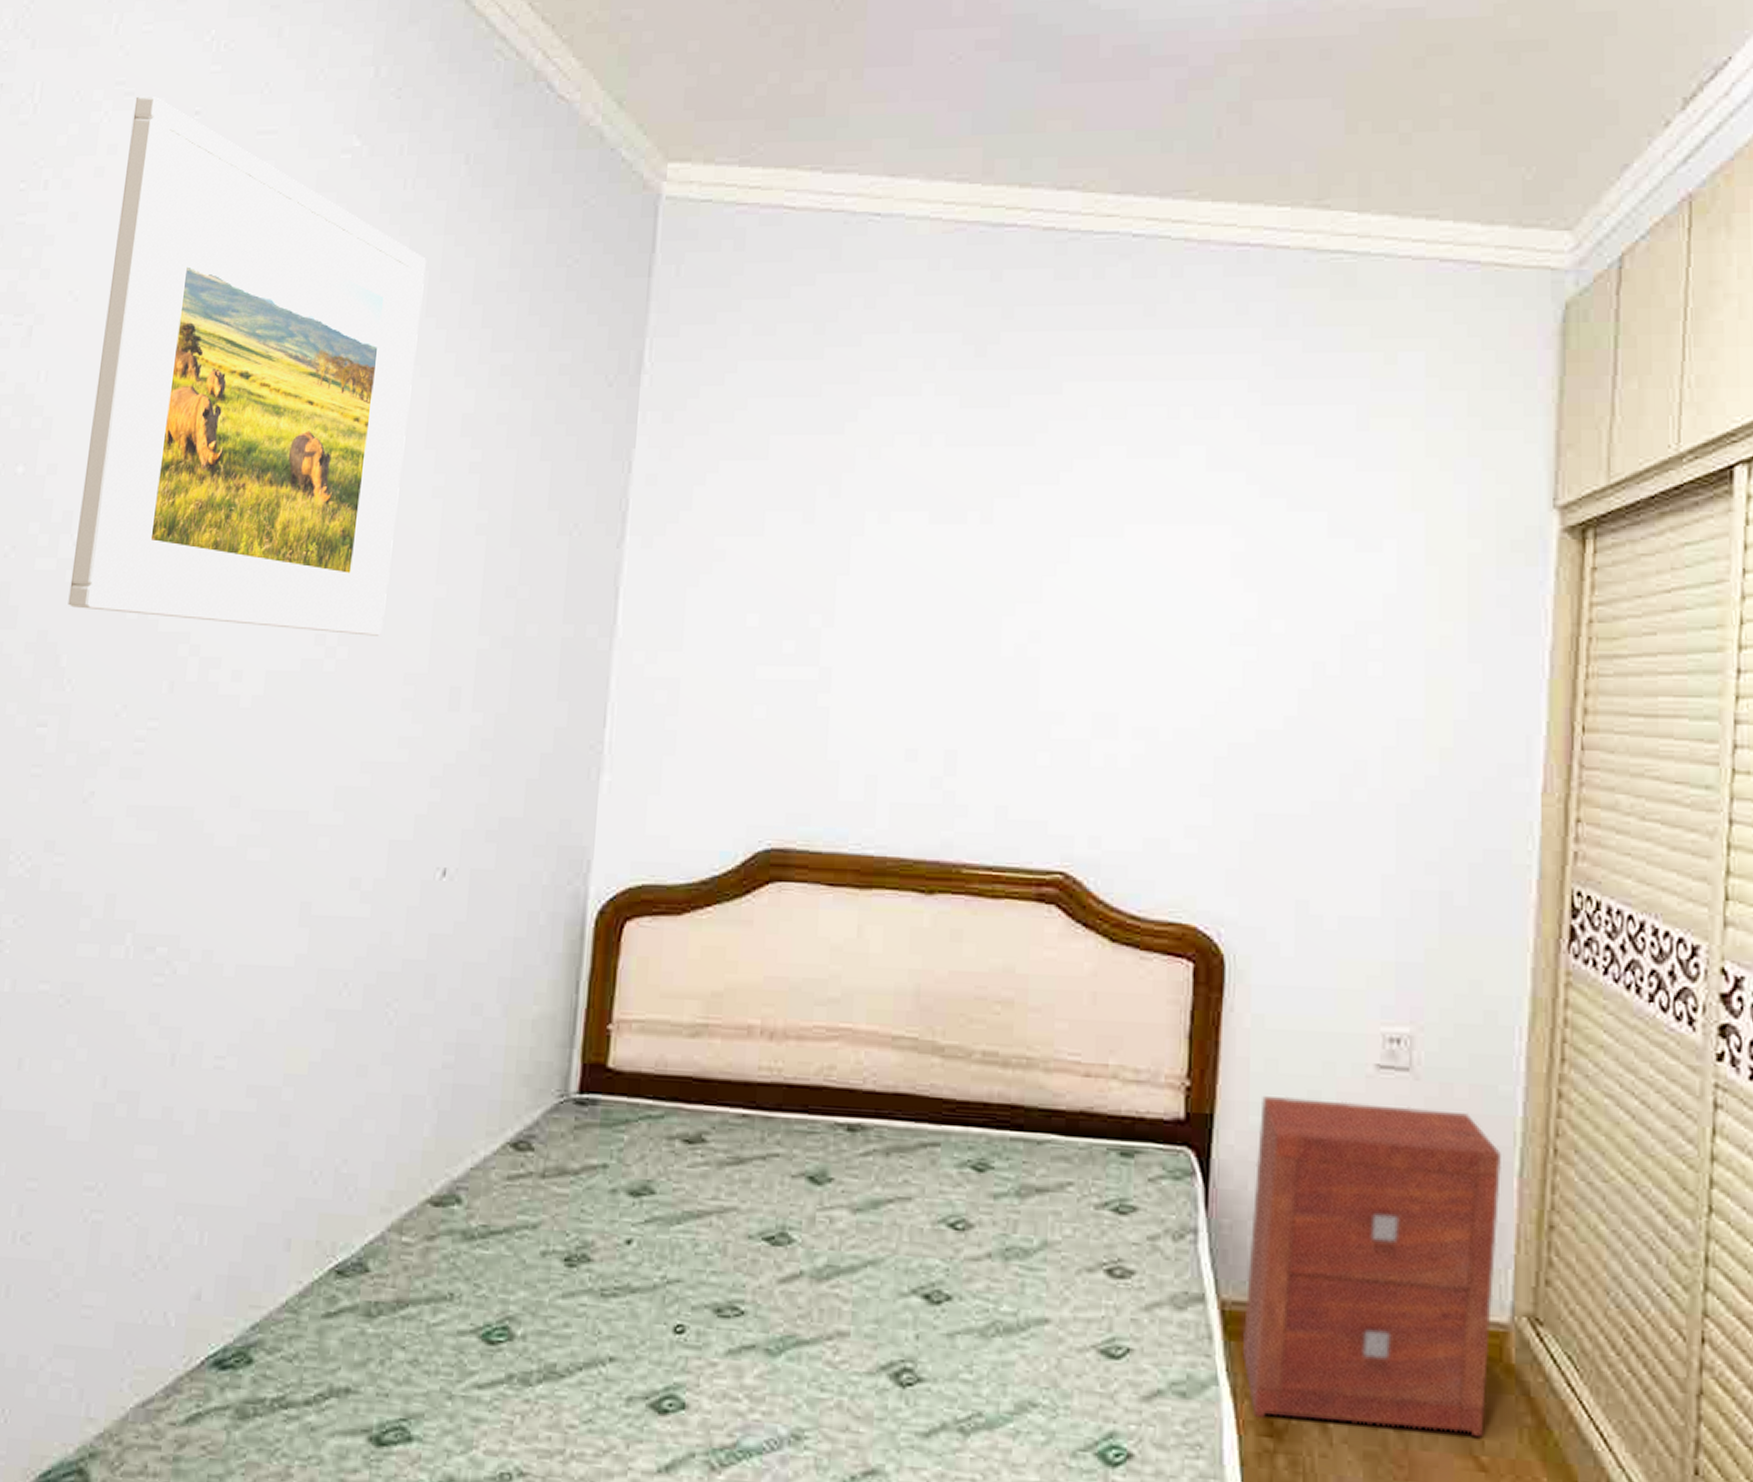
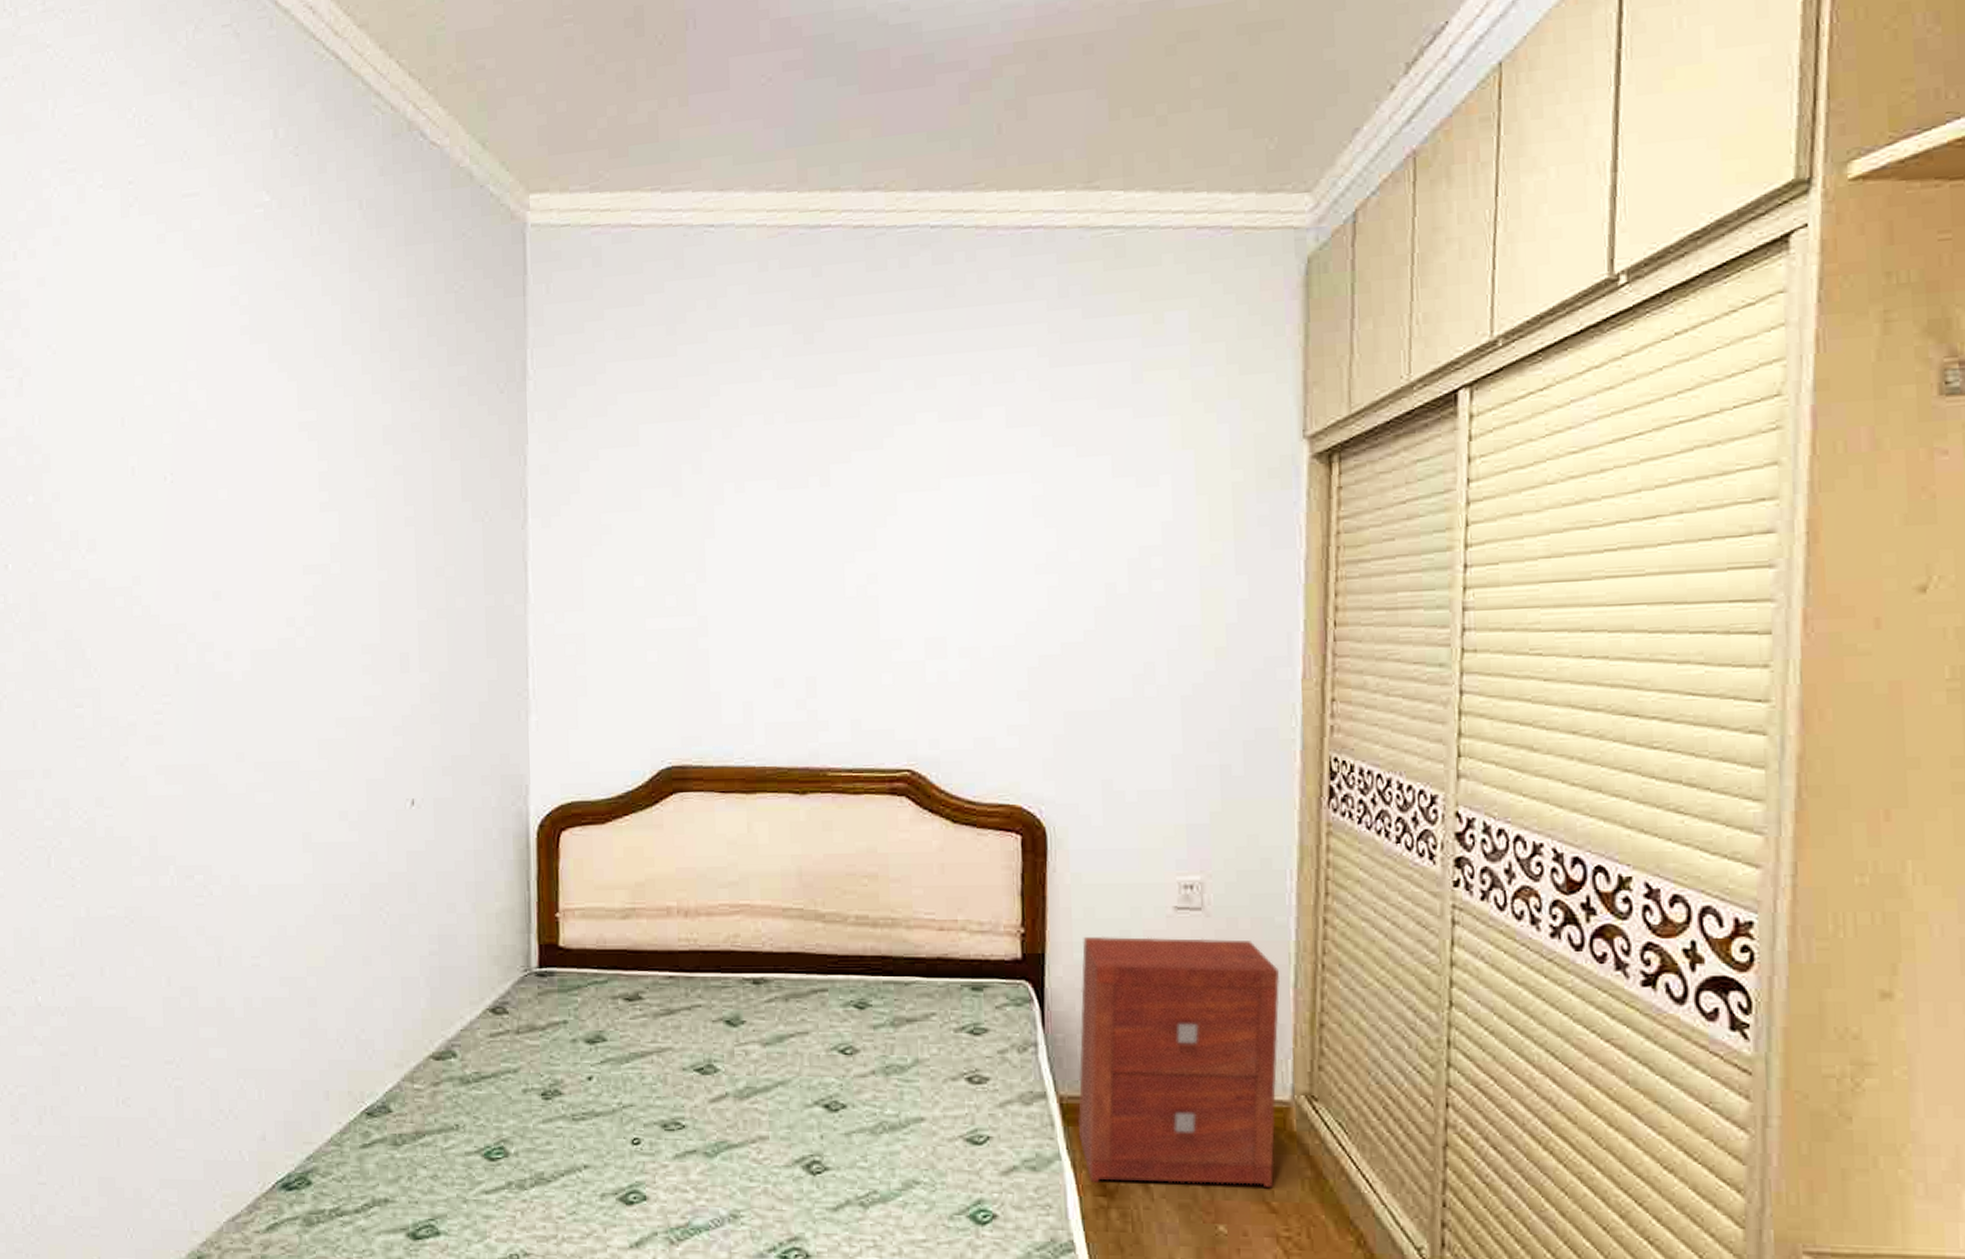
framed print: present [68,96,426,636] -> none [77,171,340,616]

